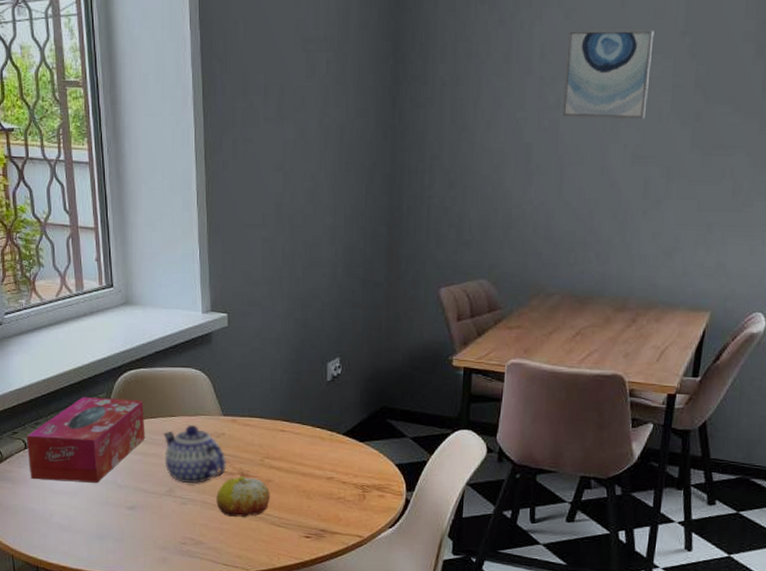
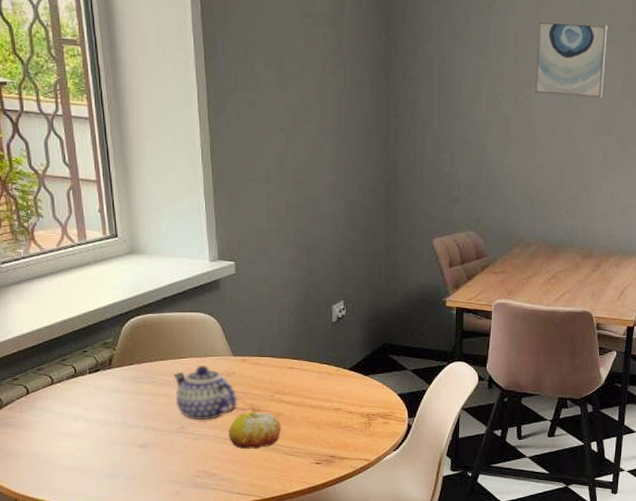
tissue box: present [26,397,145,483] -> none [28,343,155,424]

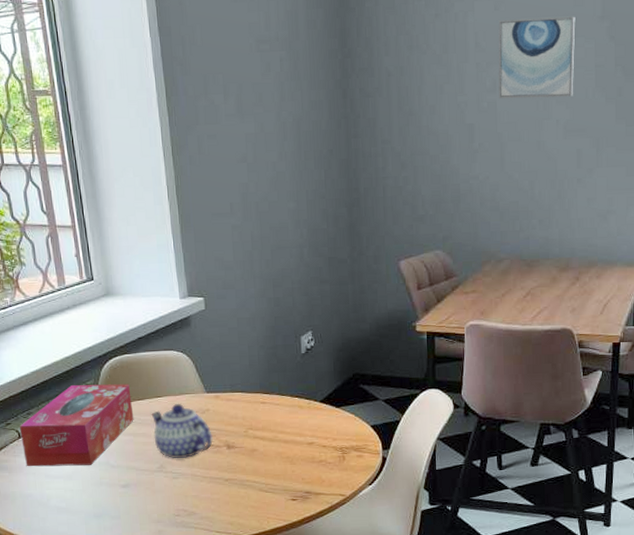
tissue box: none [28,343,155,424] -> present [19,384,134,467]
fruit: present [228,410,281,449] -> none [205,447,256,486]

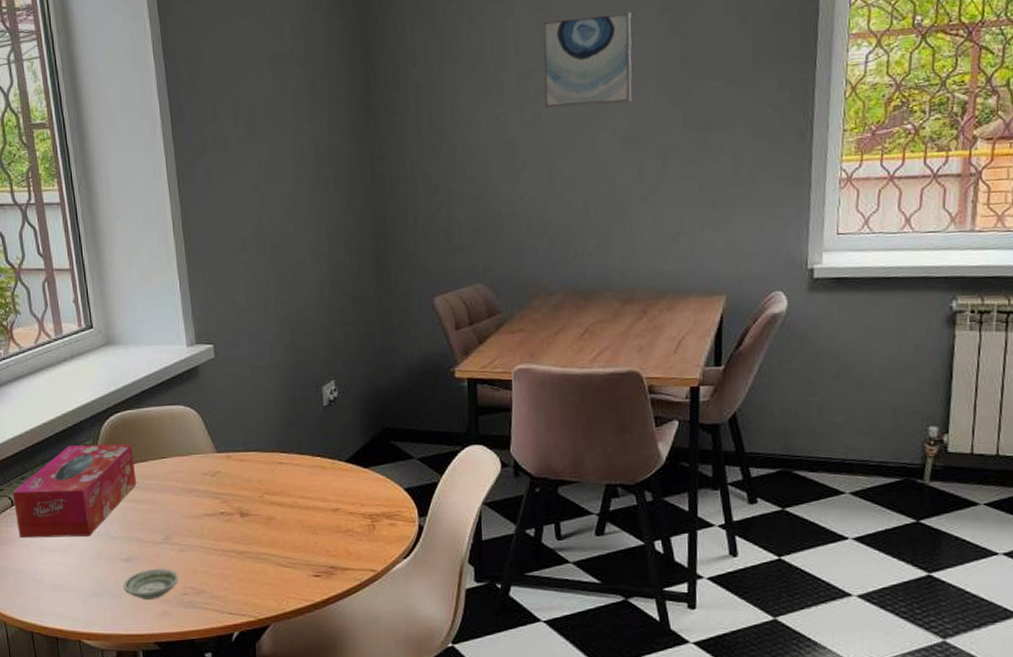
saucer: none [121,494,172,520] -> present [123,569,179,599]
teapot: present [151,403,213,459] -> none [155,464,224,529]

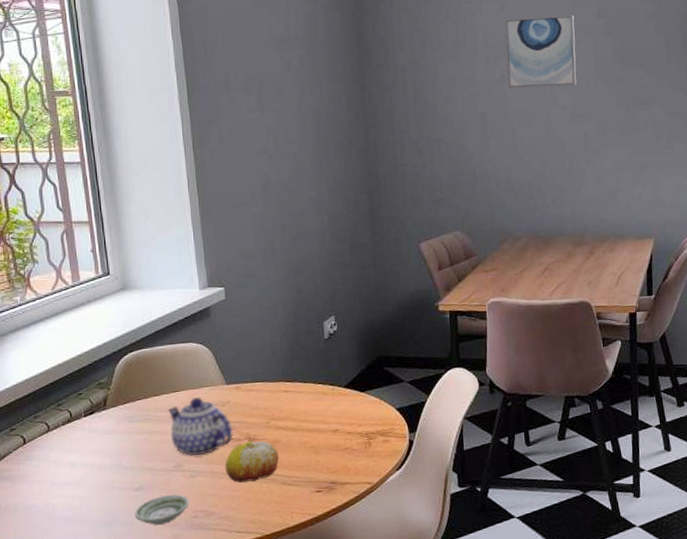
tissue box: present [12,443,137,538] -> none [24,379,150,474]
teapot: none [155,464,224,529] -> present [168,396,233,455]
fruit: none [216,515,273,560] -> present [225,440,279,483]

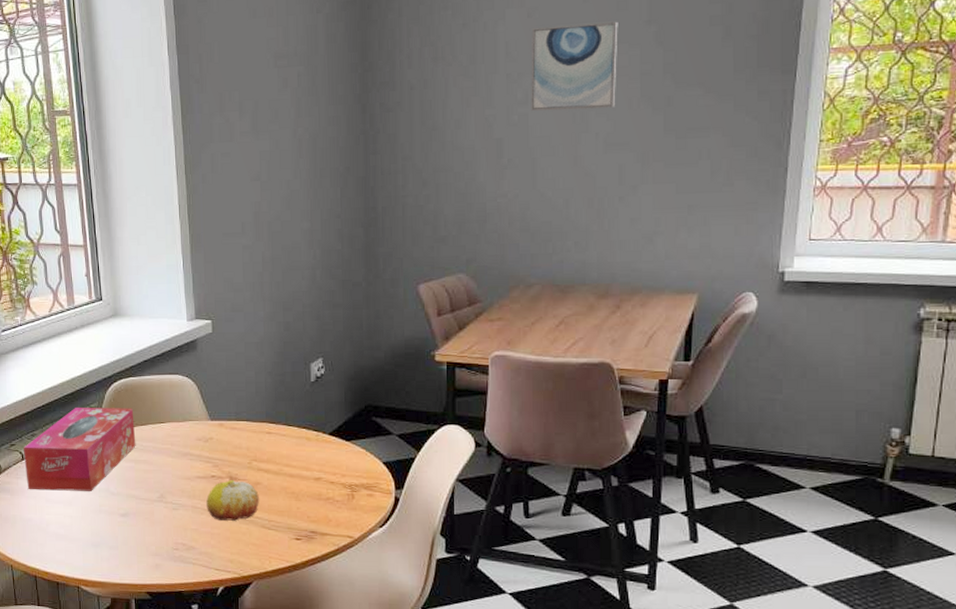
tissue box: none [24,379,150,474] -> present [23,408,136,491]
saucer: present [134,494,189,525] -> none [119,525,171,552]
teapot: present [168,396,233,455] -> none [153,430,215,489]

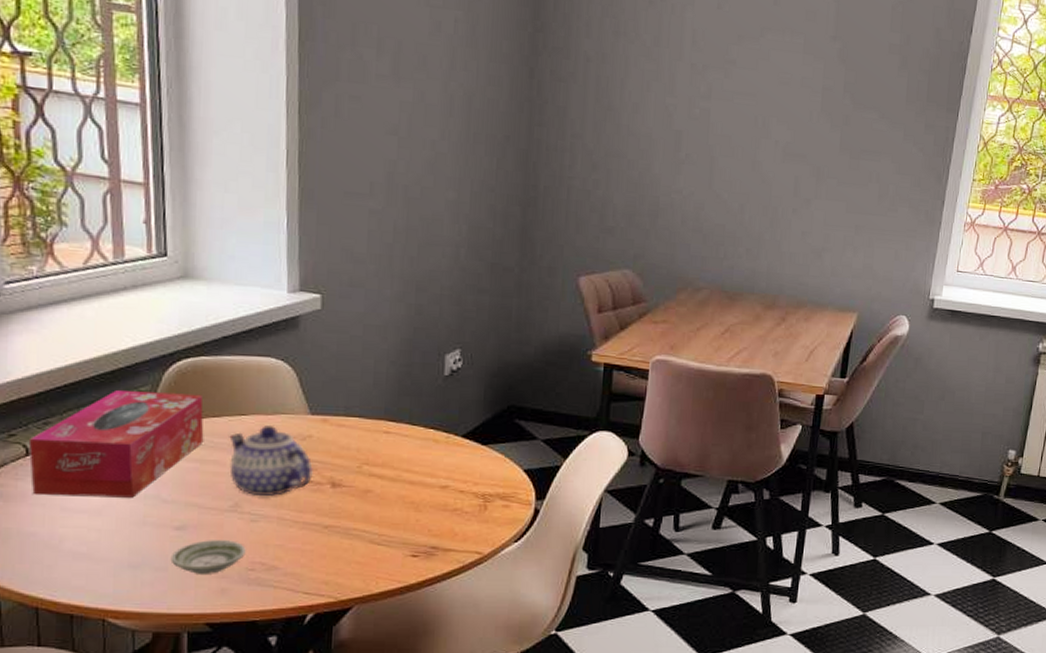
saucer: none [119,525,171,552] -> present [170,540,246,574]
teapot: none [153,430,215,489] -> present [229,424,313,497]
fruit: present [206,479,259,521] -> none [298,485,369,535]
wall art: present [531,21,618,111] -> none [714,20,806,117]

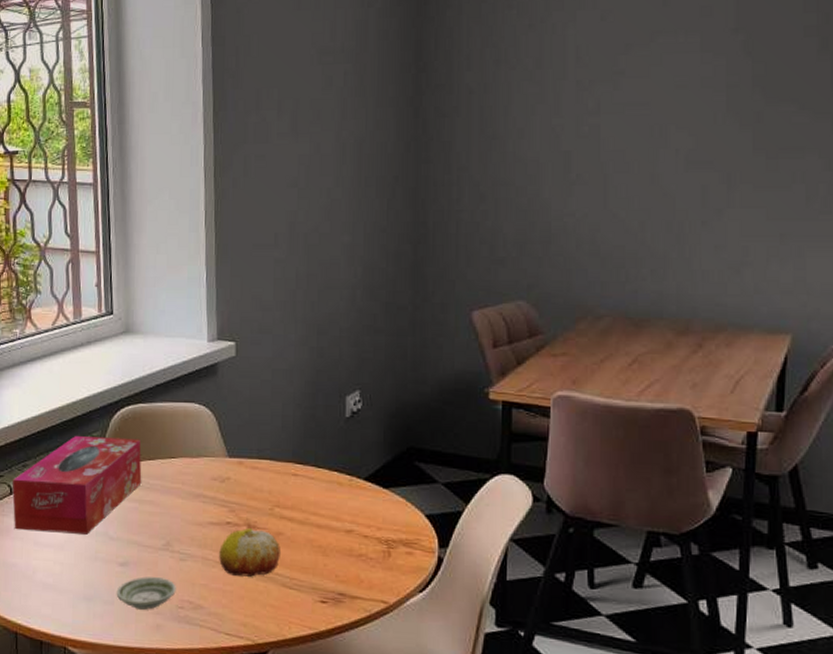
teapot: present [229,424,313,497] -> none [162,467,231,537]
fruit: none [298,485,369,535] -> present [219,527,280,577]

